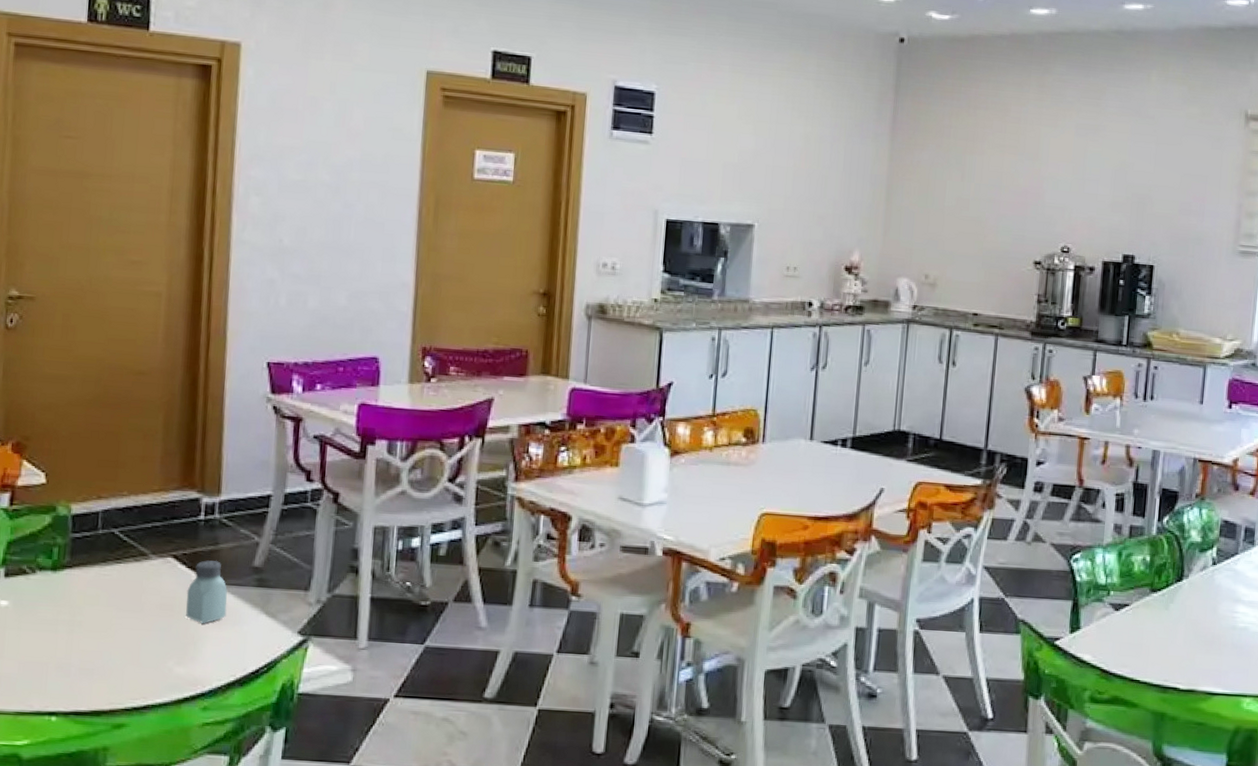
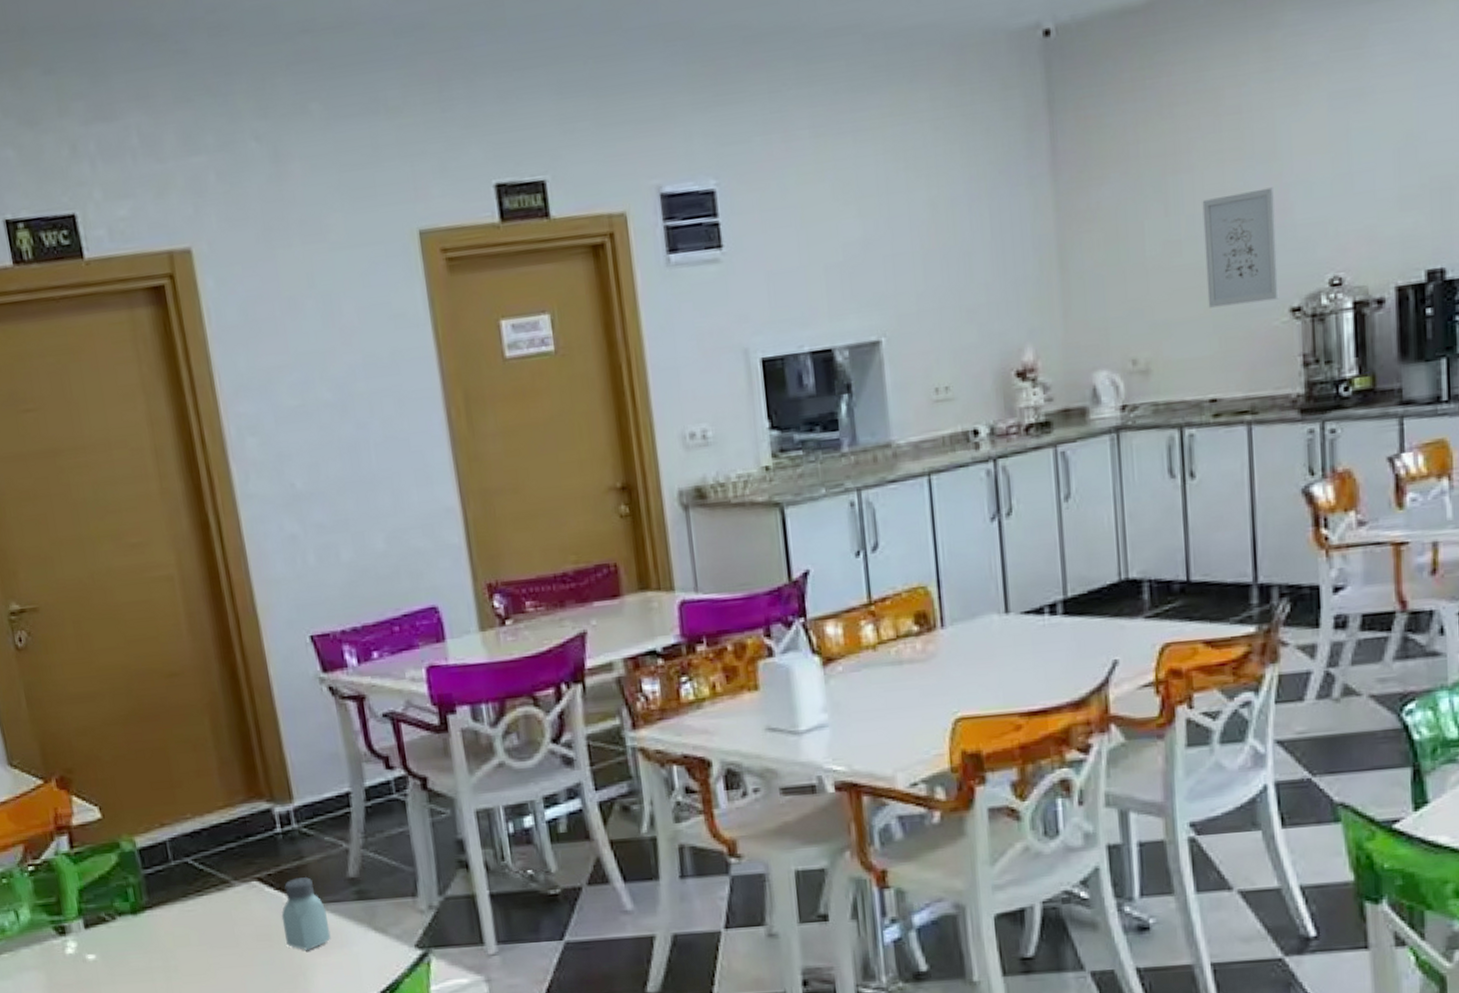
wall art: none [981,175,1034,254] -> present [1202,187,1279,308]

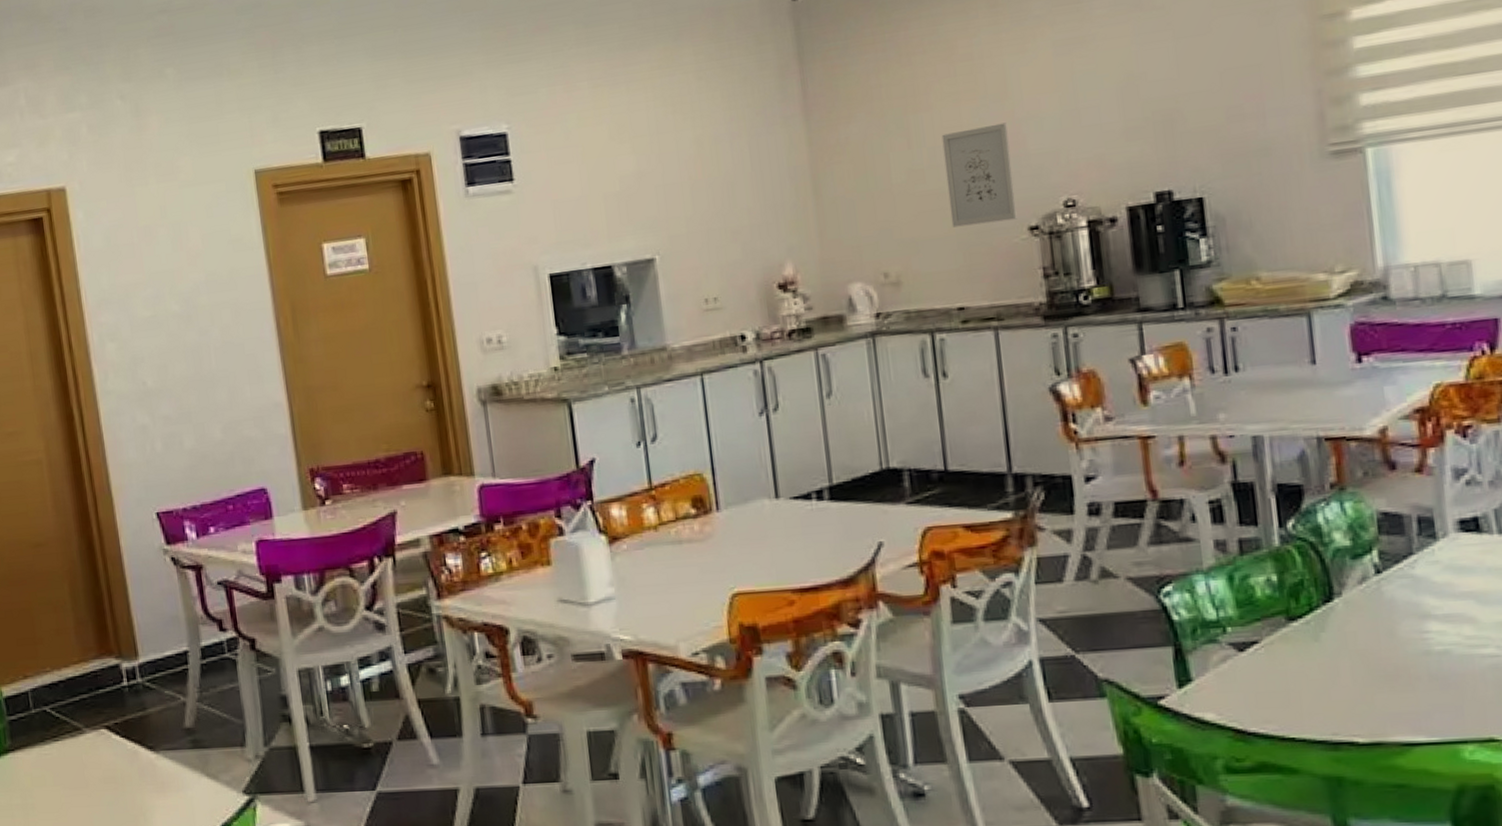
saltshaker: present [281,877,331,950] -> none [125,727,169,793]

